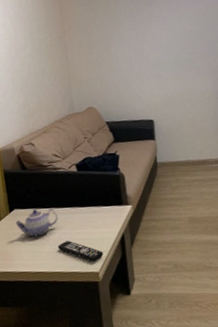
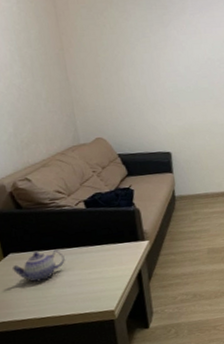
remote control: present [58,241,104,263] -> none [66,282,119,301]

